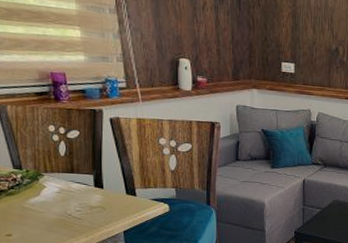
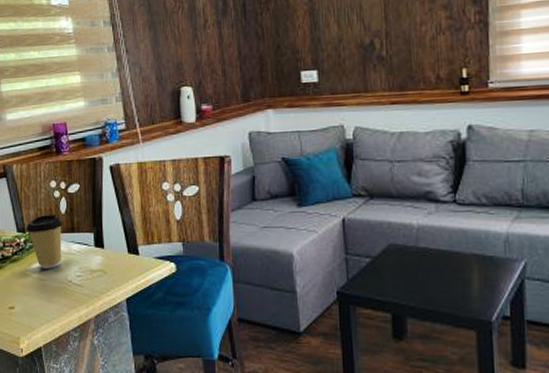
coffee cup: none [23,155,62,203] -> present [26,214,63,269]

